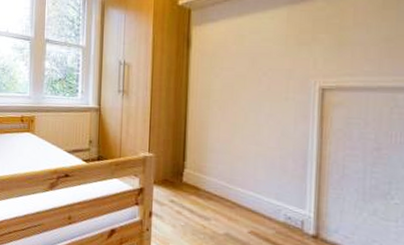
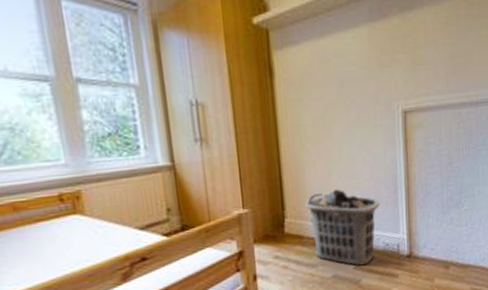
clothes hamper: none [205,151,285,233] -> present [305,189,380,266]

